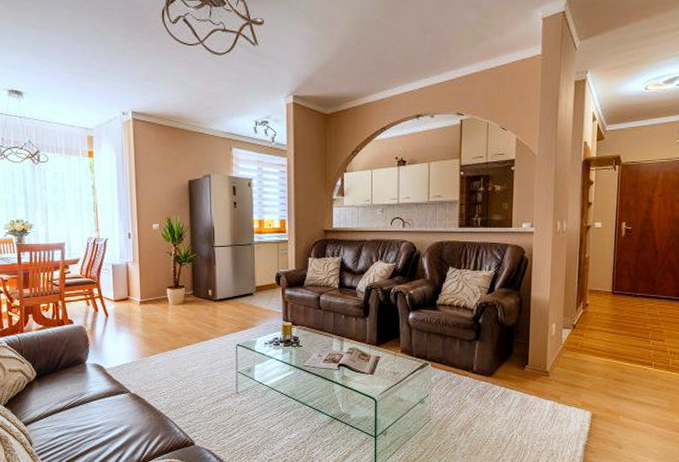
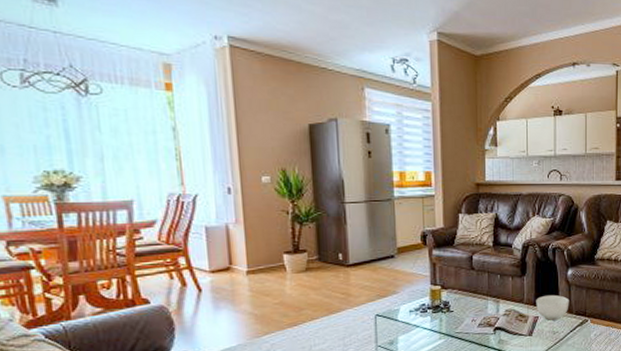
bowl: none [378,336,410,361] -> present [536,294,569,320]

